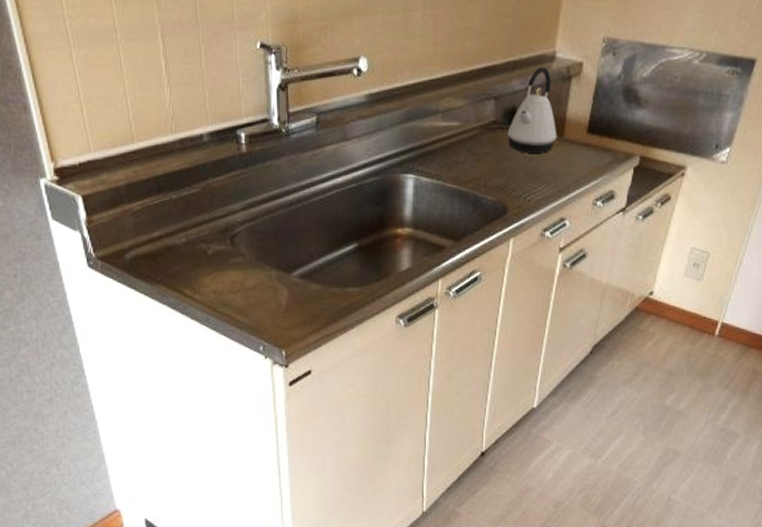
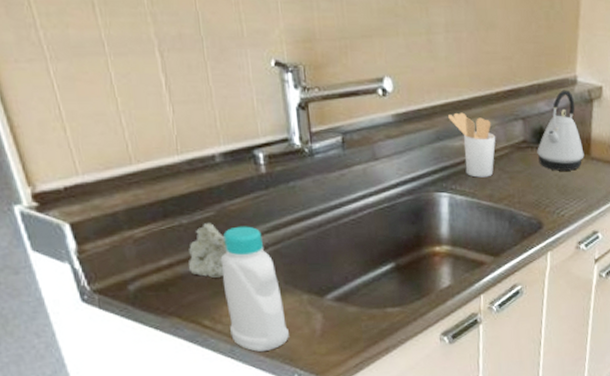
sponge: none [176,199,208,250] -> present [189,223,227,278]
bottle: none [202,203,257,323] -> present [220,226,289,353]
utensil holder: none [420,92,466,159] -> present [448,112,496,178]

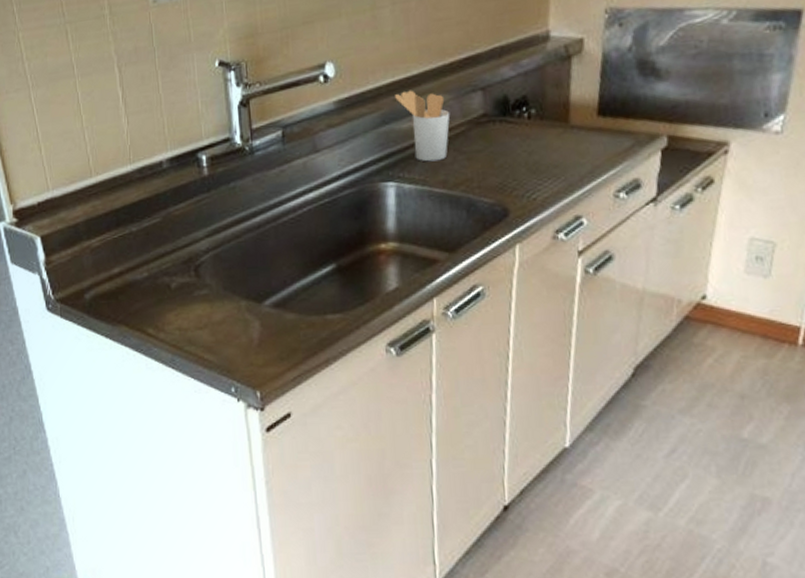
sponge: present [189,223,227,278] -> none [136,229,171,285]
bottle: present [220,226,289,353] -> none [164,230,227,363]
kettle: present [537,90,584,171] -> none [500,48,561,146]

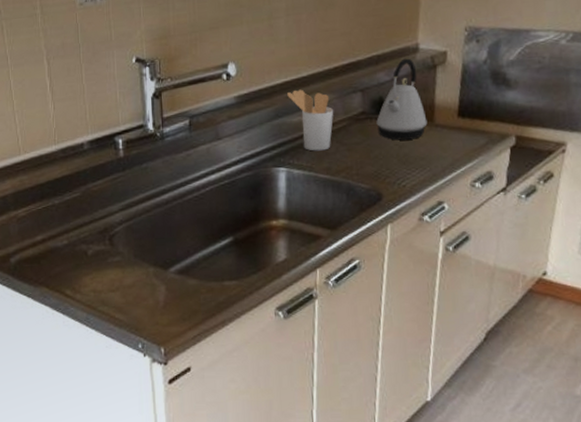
kettle: none [500,48,561,146] -> present [376,58,428,141]

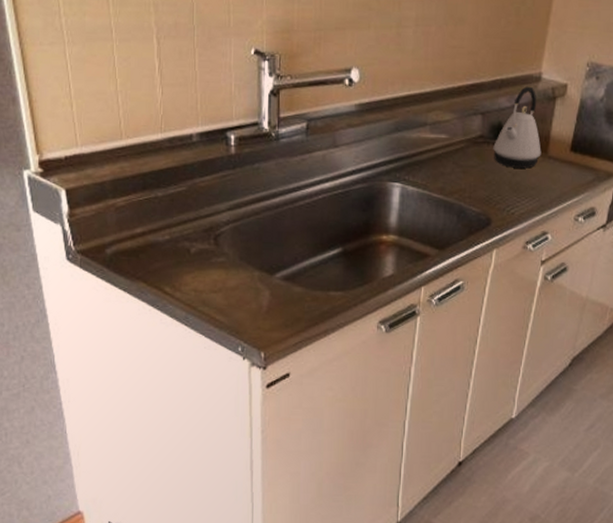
utensil holder: present [287,89,334,151] -> none [409,105,454,170]

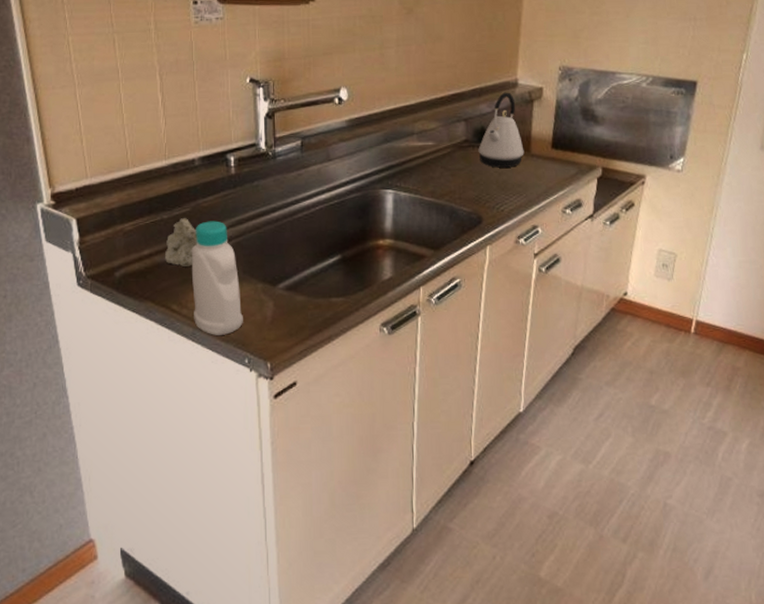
sponge: none [159,197,193,248] -> present [165,218,197,267]
bottle: none [185,202,238,322] -> present [191,221,243,336]

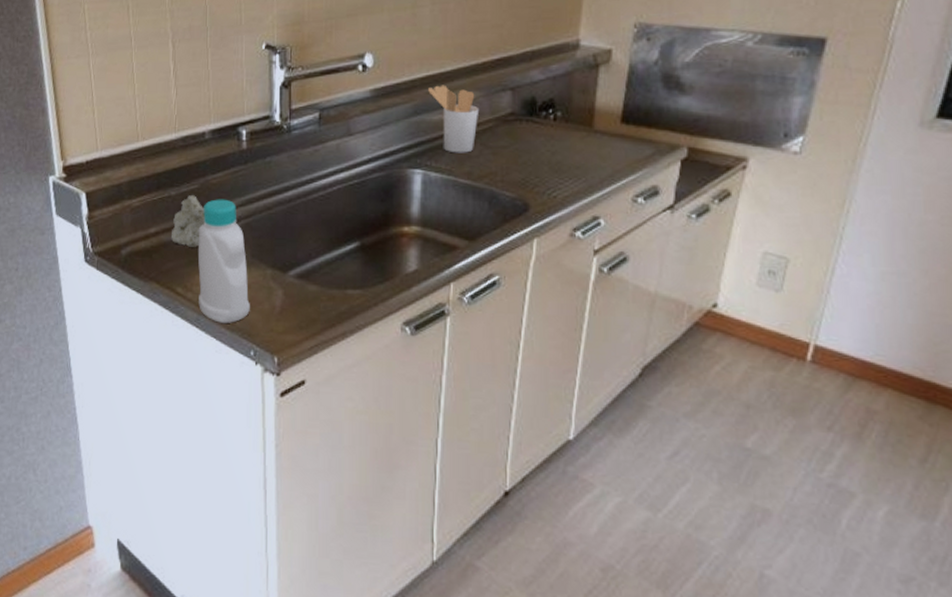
utensil holder: none [396,116,440,175] -> present [428,85,480,153]
kettle: present [478,92,524,168] -> none [527,55,585,146]

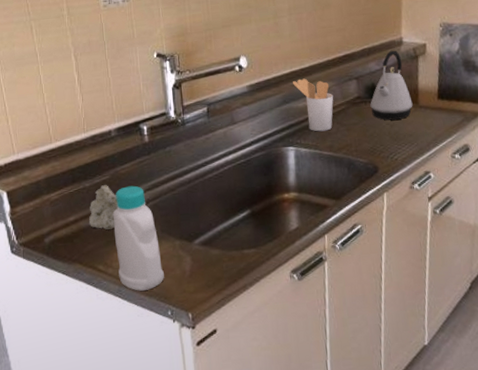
kettle: none [527,55,585,146] -> present [370,50,413,121]

